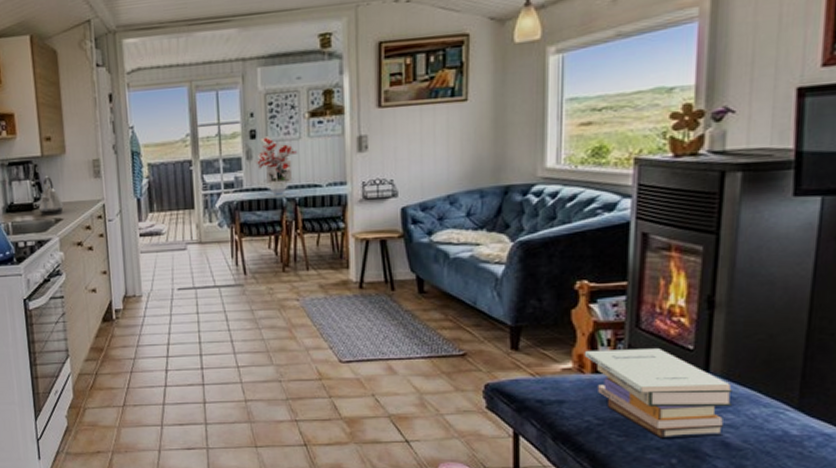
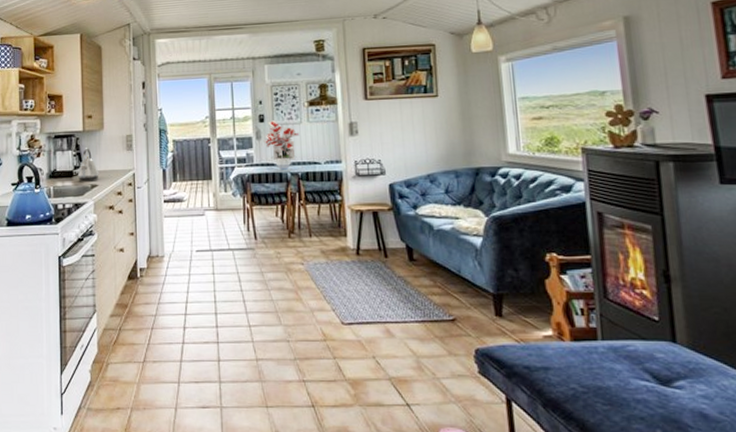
books: present [584,349,733,440] -> none [561,318,704,410]

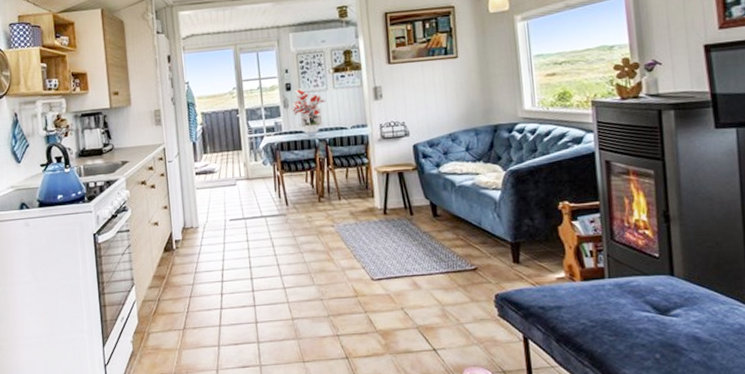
kettle: present [77,148,99,182] -> none [107,125,129,159]

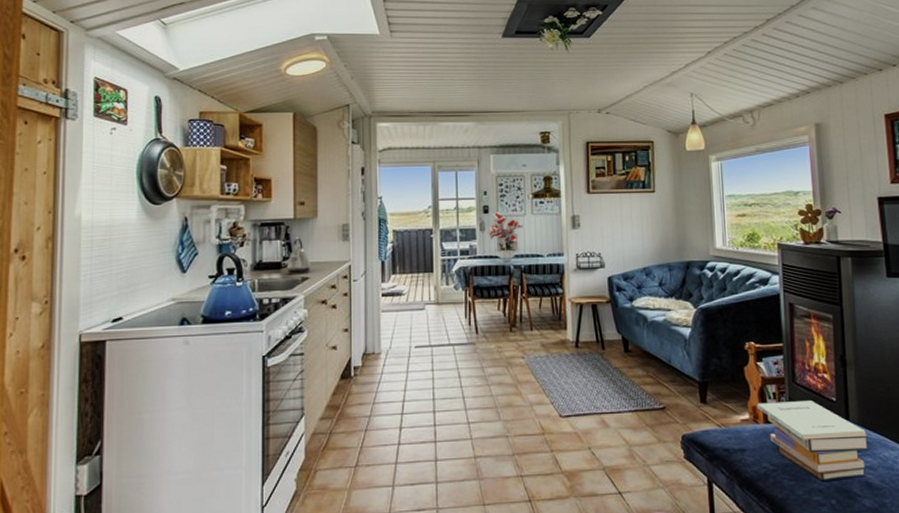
kettle: none [107,125,129,159] -> present [286,237,311,274]
books: none [572,257,697,338] -> present [756,401,870,483]

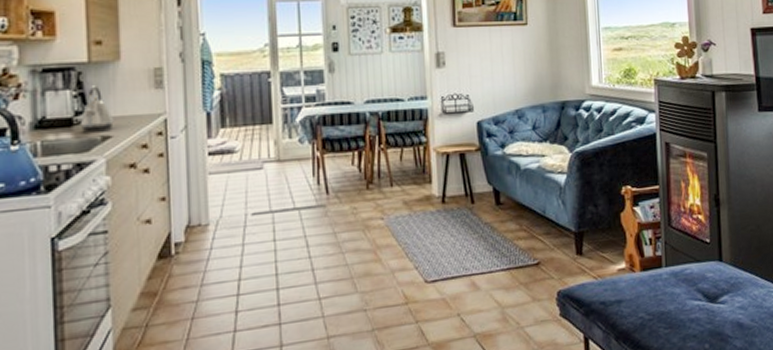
bouquet: present [487,211,524,263] -> none [338,48,380,109]
books: present [756,401,870,483] -> none [633,244,741,328]

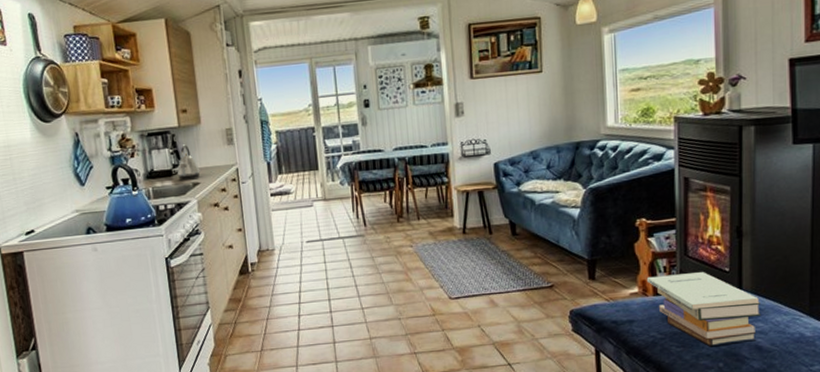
books: none [633,244,741,328] -> present [646,272,762,348]

